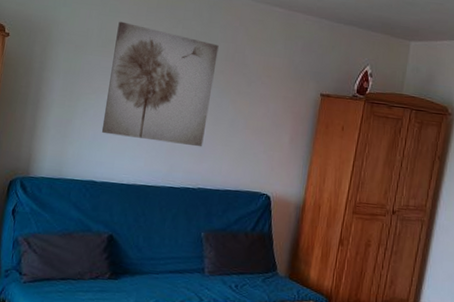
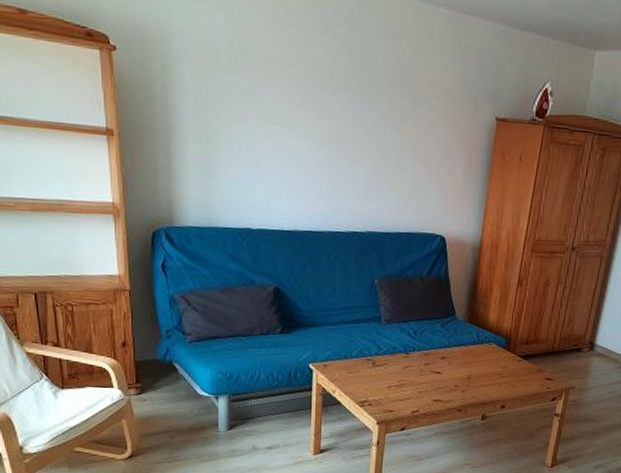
wall art: present [101,21,219,147] -> none [250,28,377,185]

